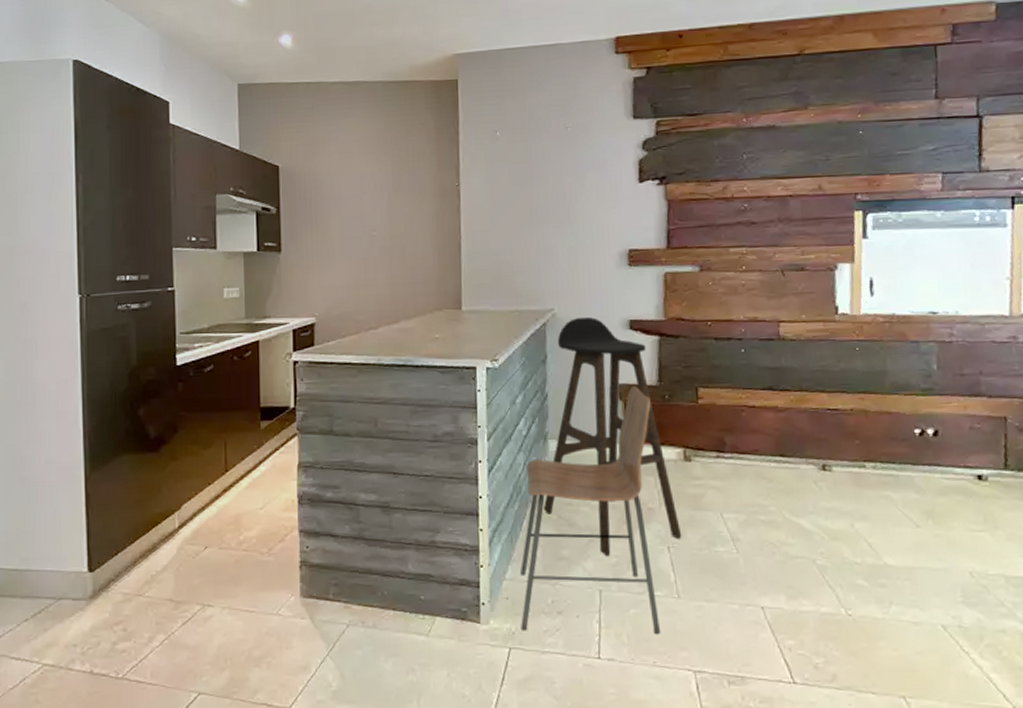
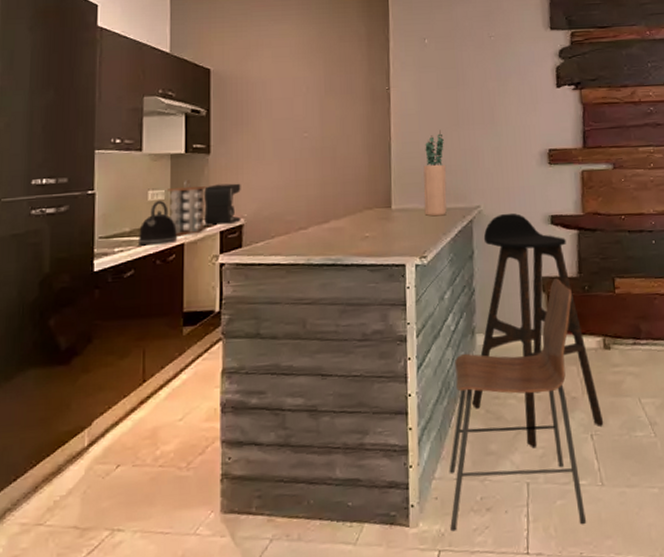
kettle: none [215,297,253,342] -> present [137,200,178,246]
spice rack: none [242,278,280,334] -> present [167,179,207,237]
coffee maker: none [277,282,313,324] -> present [204,183,241,226]
vase: none [494,228,519,319] -> present [423,130,447,217]

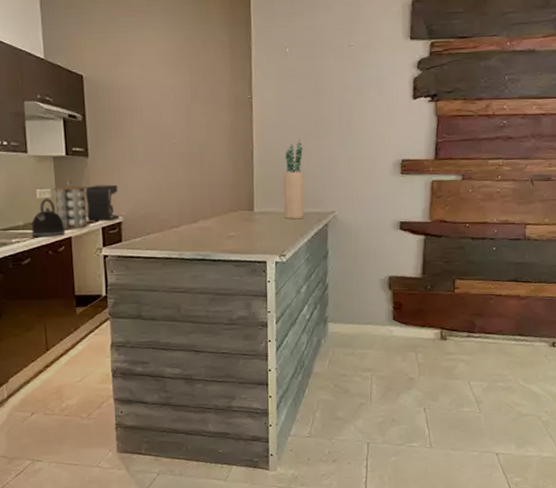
chair: present [449,278,586,530] -> none [302,278,415,475]
bar stool: present [472,213,604,449] -> none [323,218,436,417]

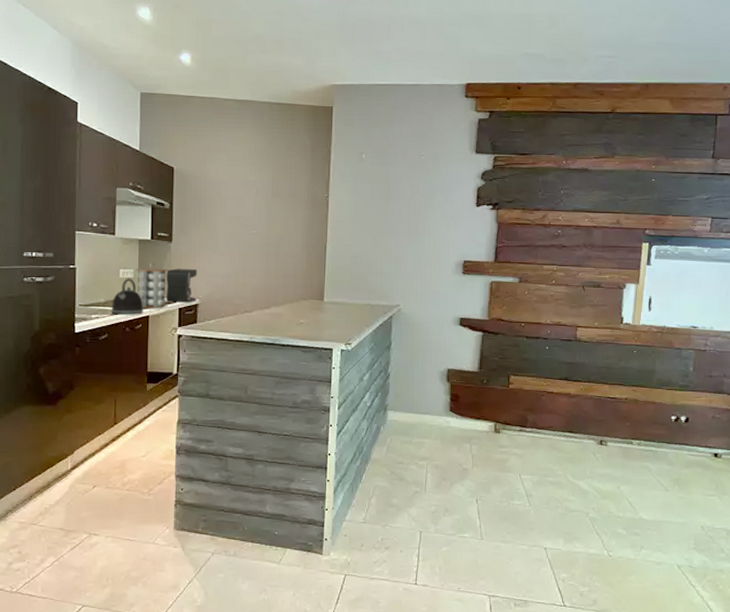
vase: present [283,139,305,220] -> none [352,236,373,311]

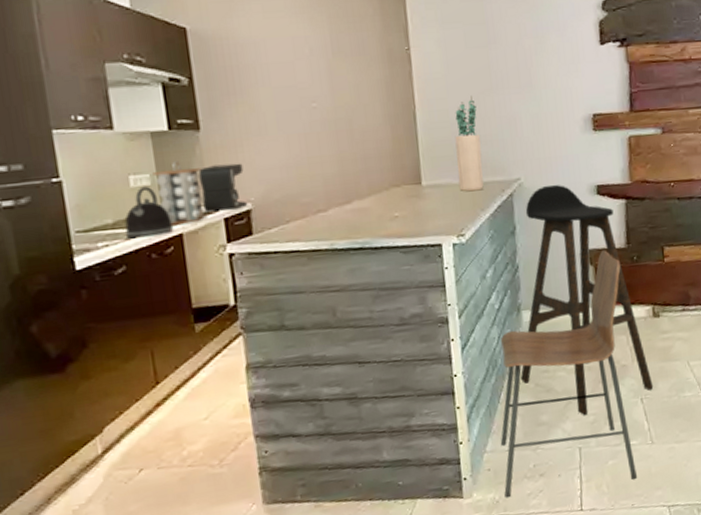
vase: none [352,236,373,311] -> present [455,95,484,192]
chair: none [355,371,472,566] -> present [500,250,637,497]
bar stool: none [380,313,488,505] -> present [521,184,654,416]

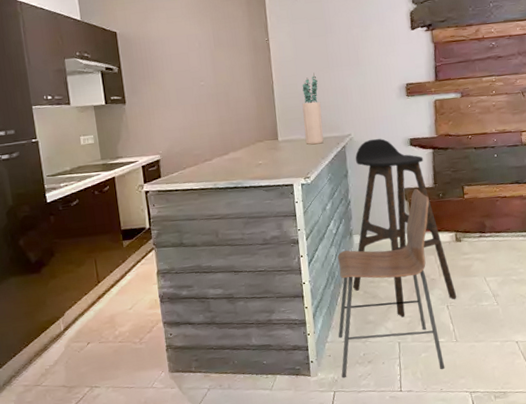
kettle: present [124,185,175,239] -> none [77,143,109,181]
spice rack: present [152,161,209,227] -> none [95,126,132,172]
coffee maker: present [198,163,248,213] -> none [125,126,158,162]

